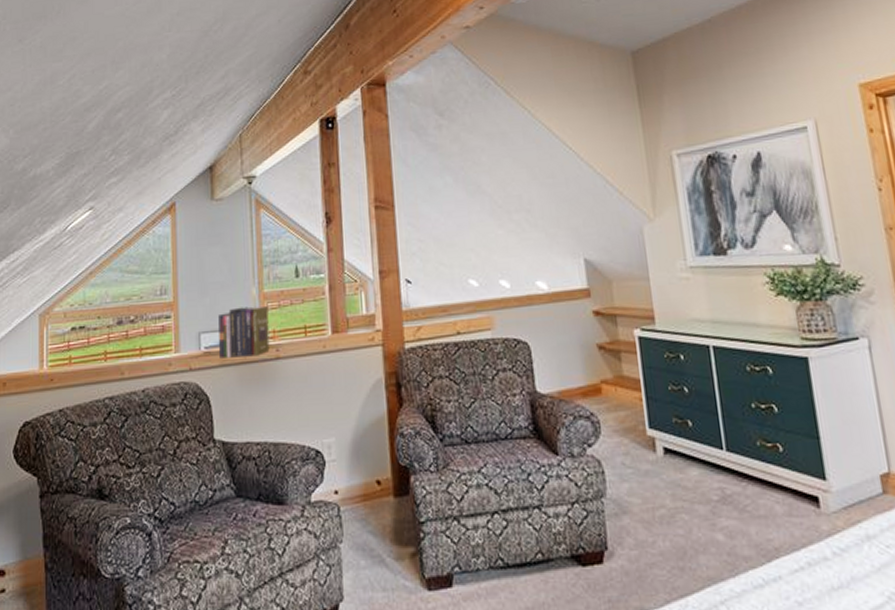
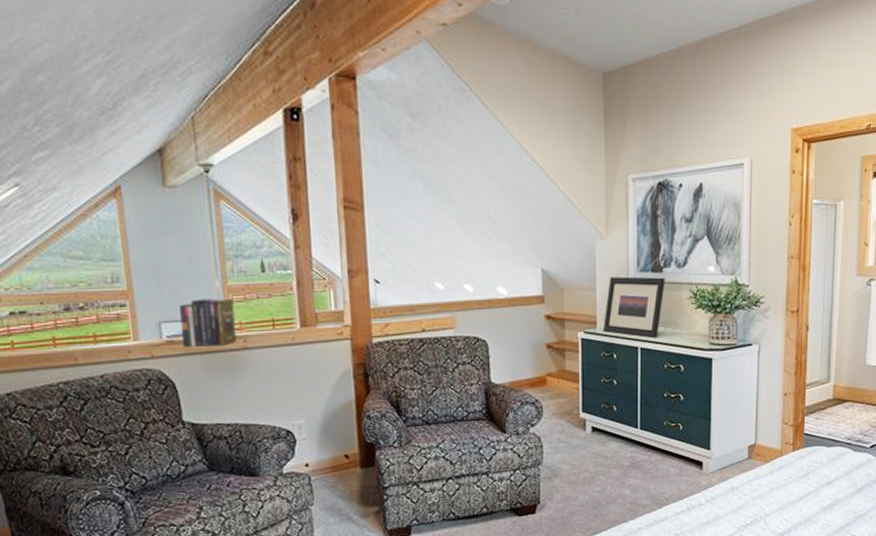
picture frame: none [663,260,733,334] -> present [603,276,665,339]

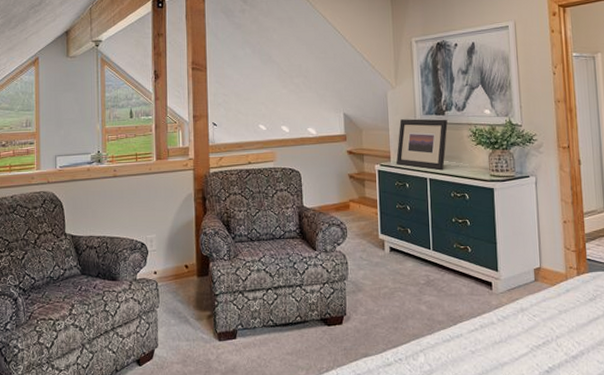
books: present [179,298,237,347] -> none [70,137,109,175]

